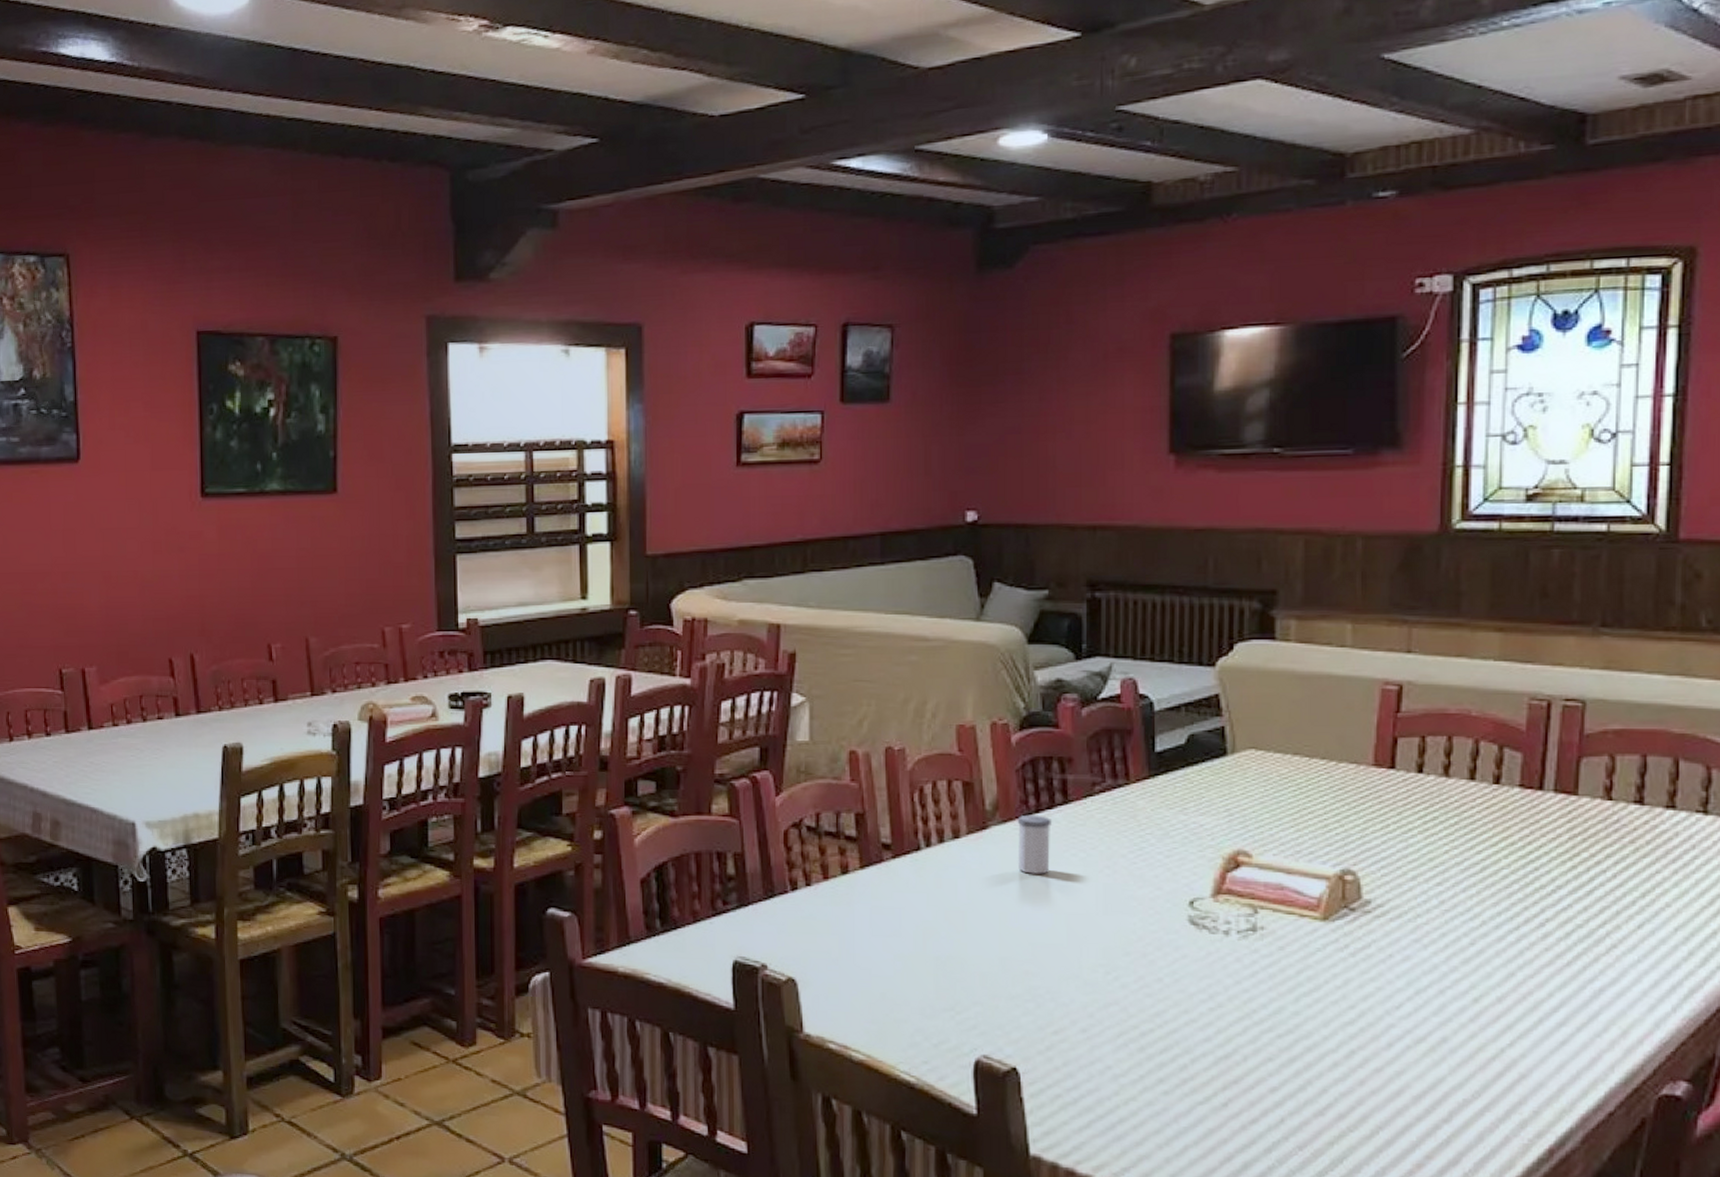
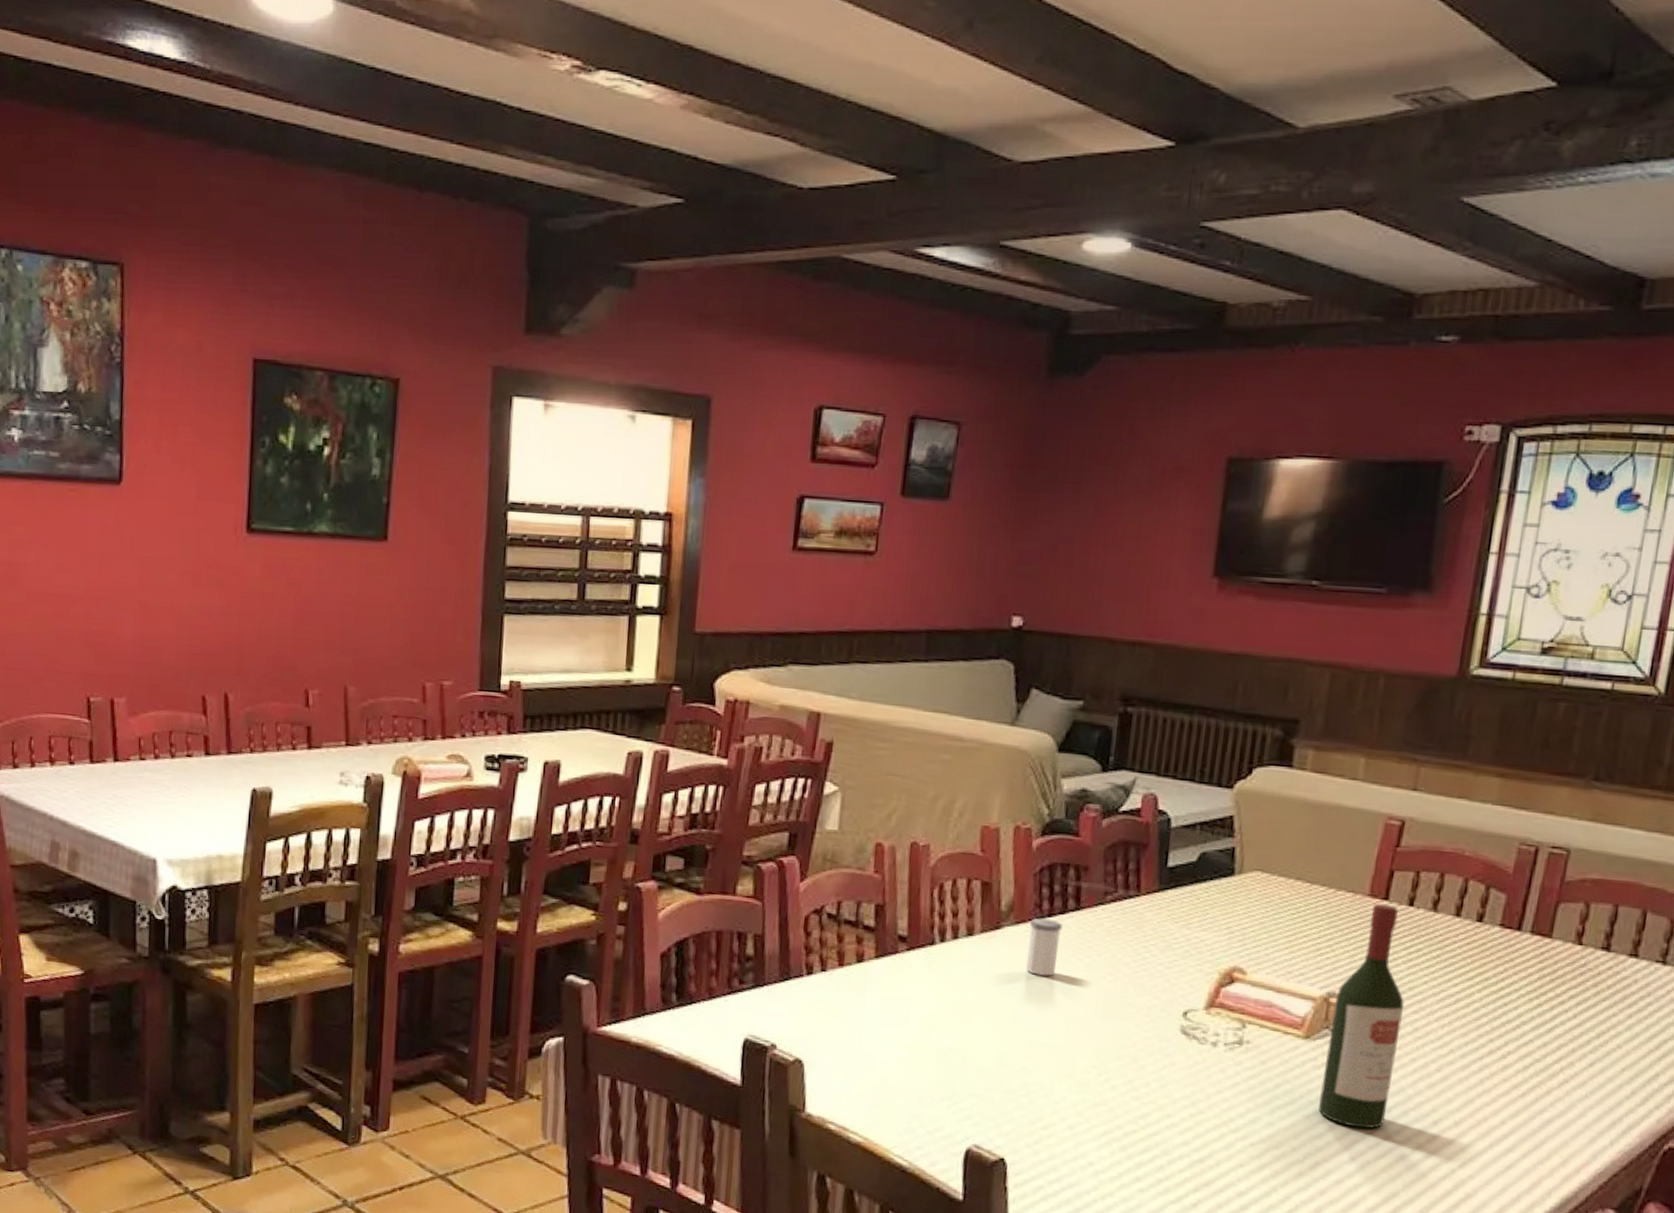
wine bottle: none [1347,773,1425,1012] -> present [1318,903,1404,1129]

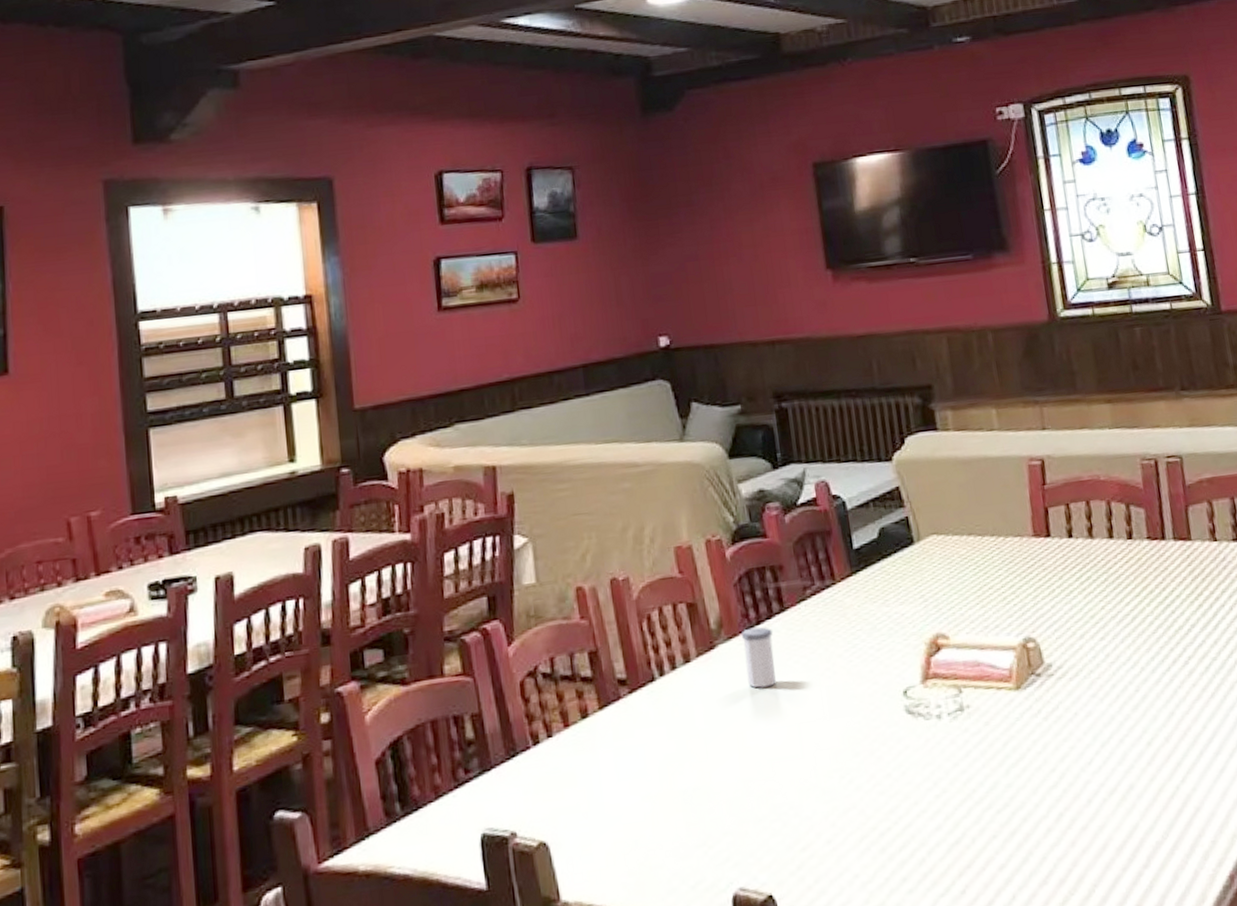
wine bottle: present [1318,903,1404,1129] -> none [1032,541,1107,768]

